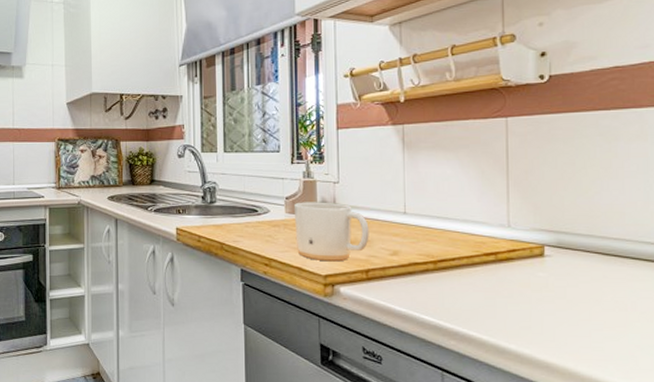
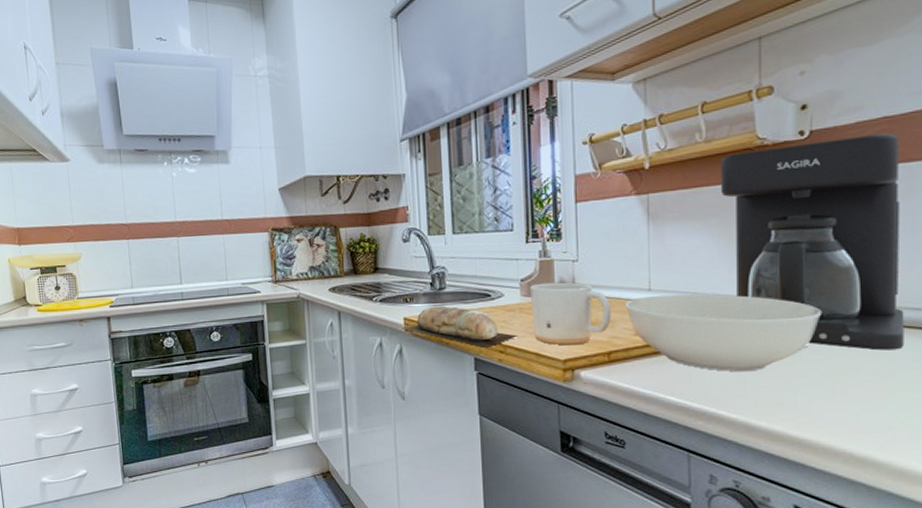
bread loaf: none [174,218,283,260] -> present [402,306,518,348]
bowl: none [381,218,565,294] -> present [624,294,822,371]
coffee maker: none [468,80,642,281] -> present [720,133,904,351]

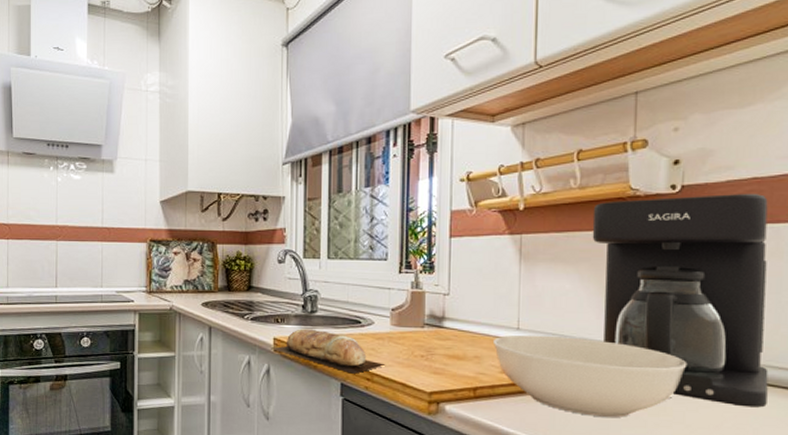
mug: present [529,282,611,346] -> none [399,314,479,379]

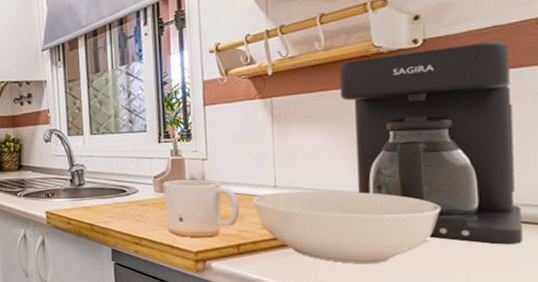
bread loaf: present [271,329,386,374] -> none [44,200,153,239]
mug: none [399,314,479,379] -> present [162,179,240,238]

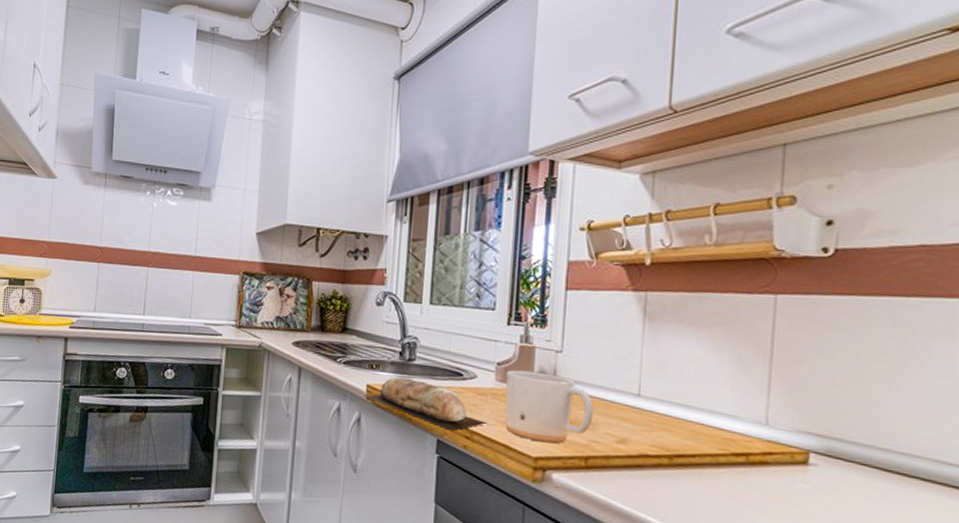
bread loaf: none [44,200,153,239] -> present [363,377,488,431]
bowl: present [252,190,442,264] -> none [609,401,837,505]
coffee maker: present [338,41,523,245] -> none [728,261,939,508]

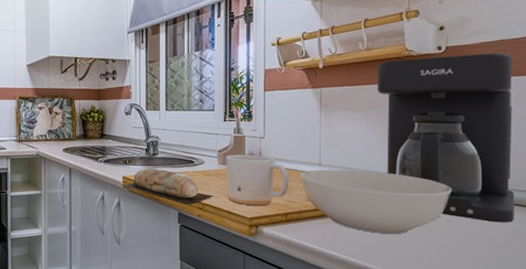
bowl: none [609,401,837,505] -> present [300,169,453,234]
coffee maker: none [728,261,939,508] -> present [377,52,515,223]

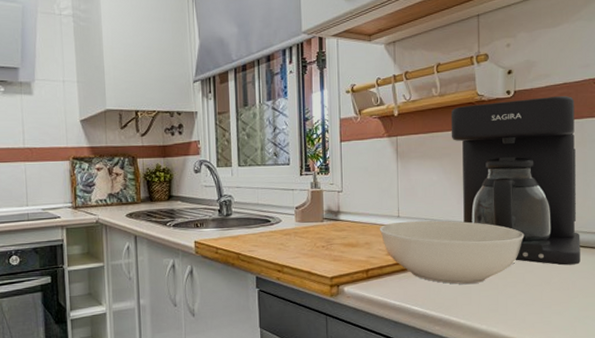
bread loaf: present [121,168,215,204] -> none [193,230,294,267]
mug: present [225,154,289,206] -> none [303,210,369,265]

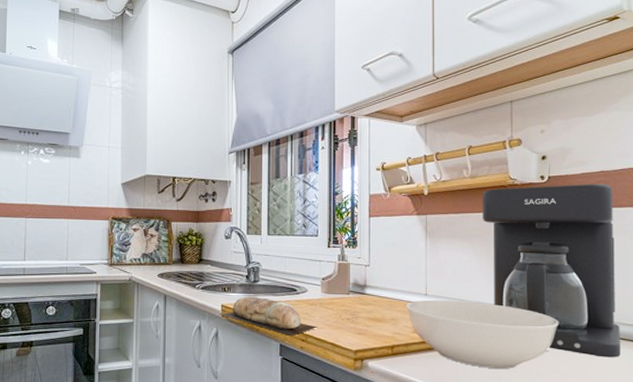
bread loaf: none [193,230,294,267] -> present [219,296,318,336]

